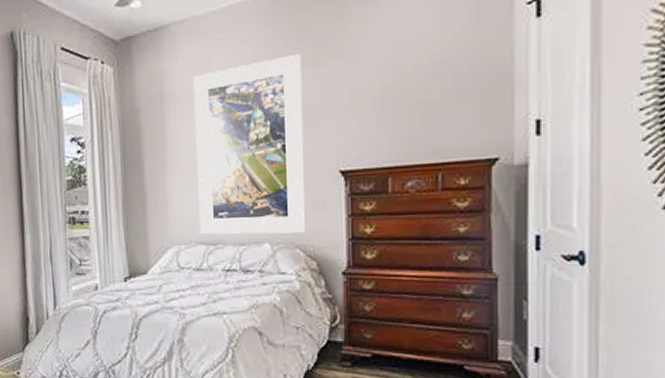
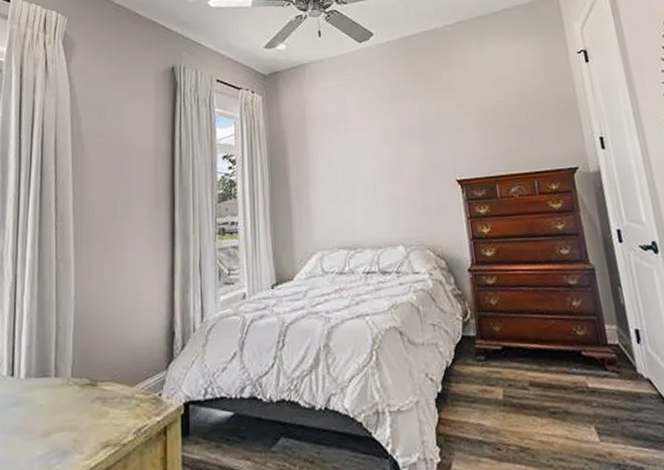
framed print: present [193,54,306,234] -> none [331,87,434,239]

